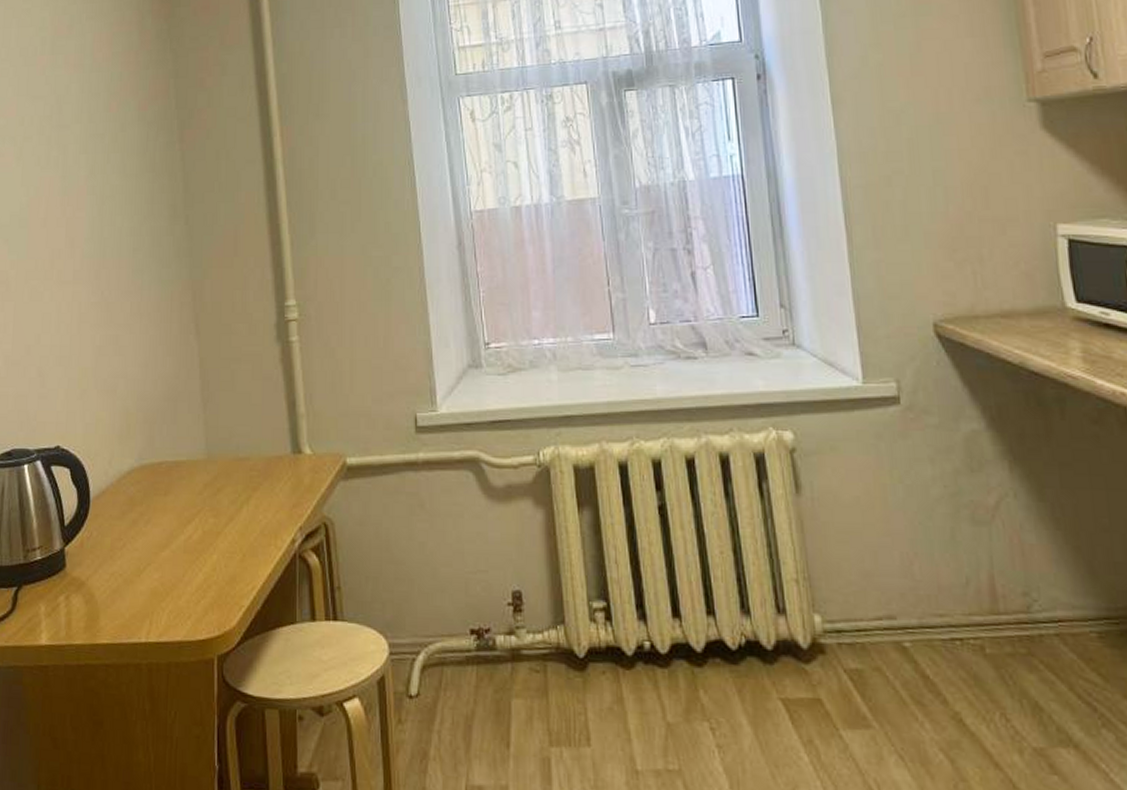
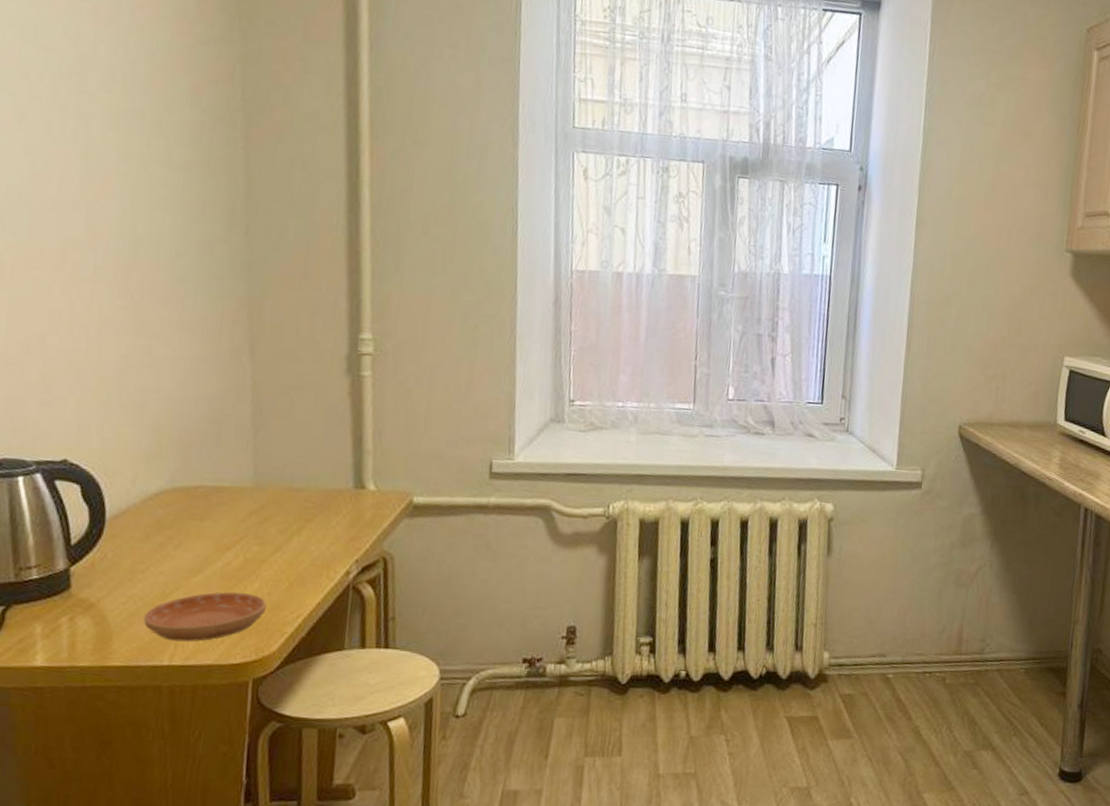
saucer: none [123,566,224,618] -> present [142,592,267,642]

